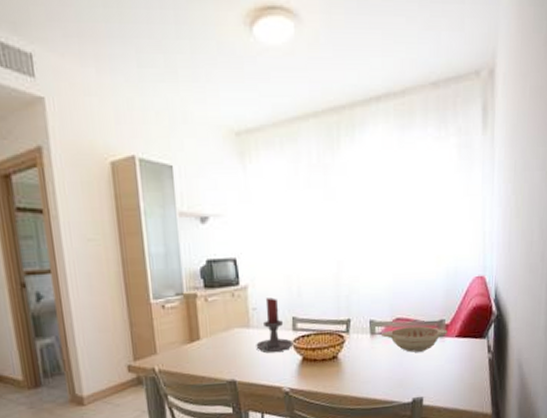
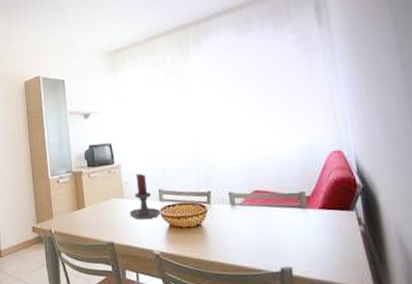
decorative bowl: present [380,326,448,352] -> none [240,198,310,223]

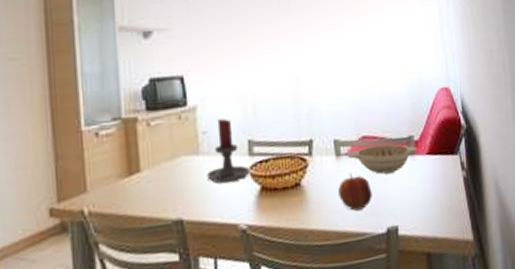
apple: none [234,220,266,250] -> present [338,174,372,211]
decorative bowl: none [240,198,310,223] -> present [346,144,418,174]

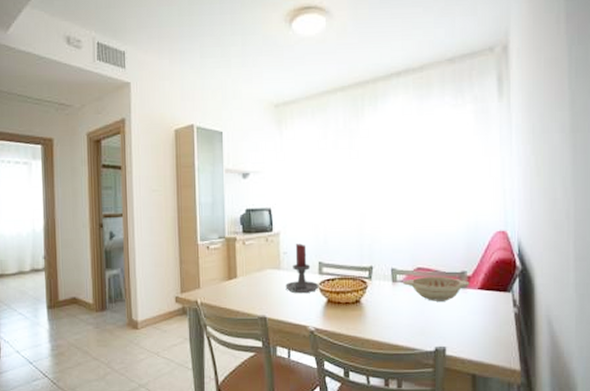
apple: present [338,174,372,211] -> none [393,298,423,329]

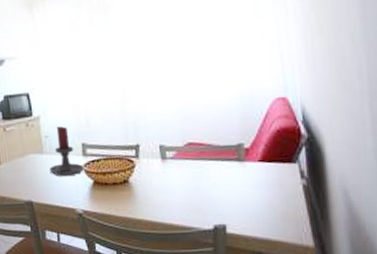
decorative bowl: present [402,277,470,301] -> none [172,150,249,177]

